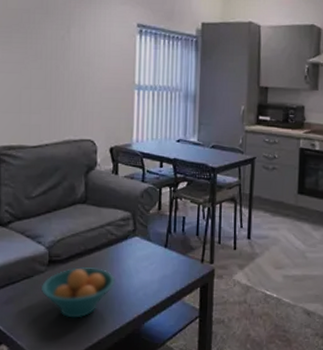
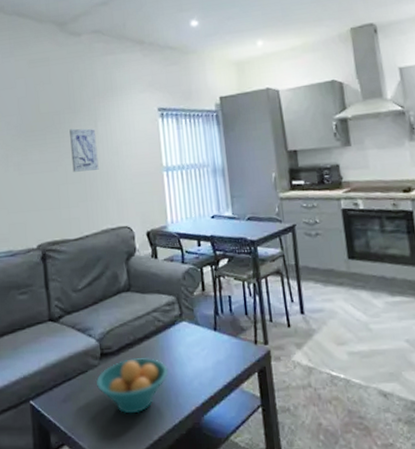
wall art: none [38,31,68,78] -> present [69,128,99,172]

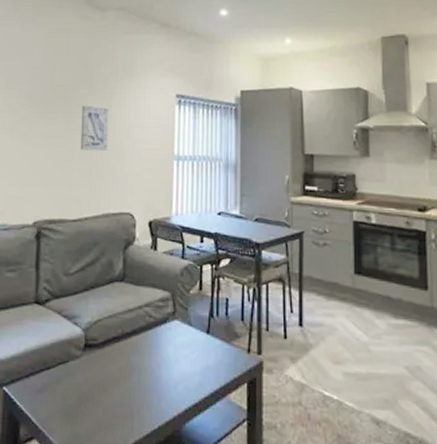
fruit bowl: present [96,358,168,414] -> none [76,353,154,414]

